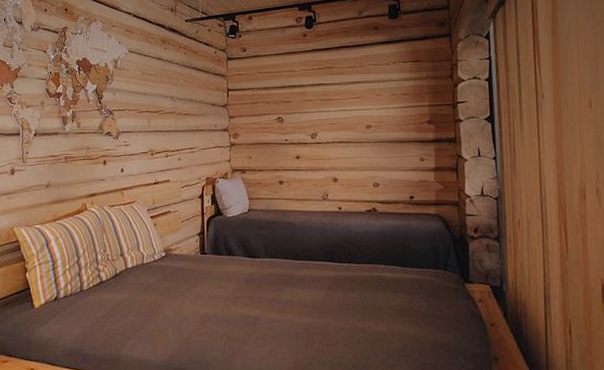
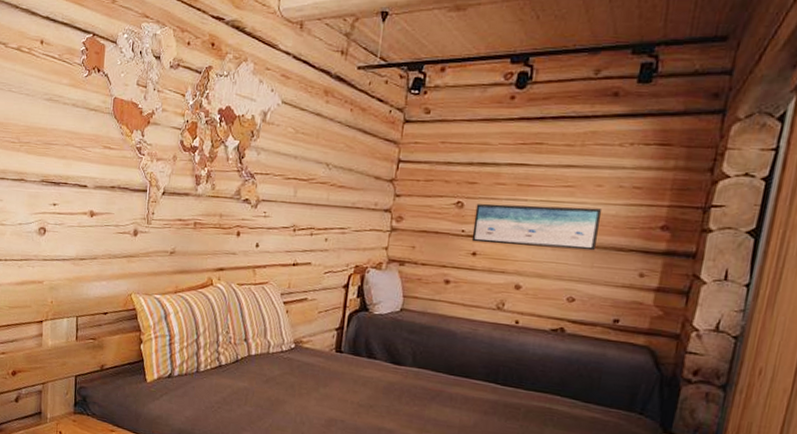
wall art: none [293,112,386,148] -> present [471,203,603,251]

